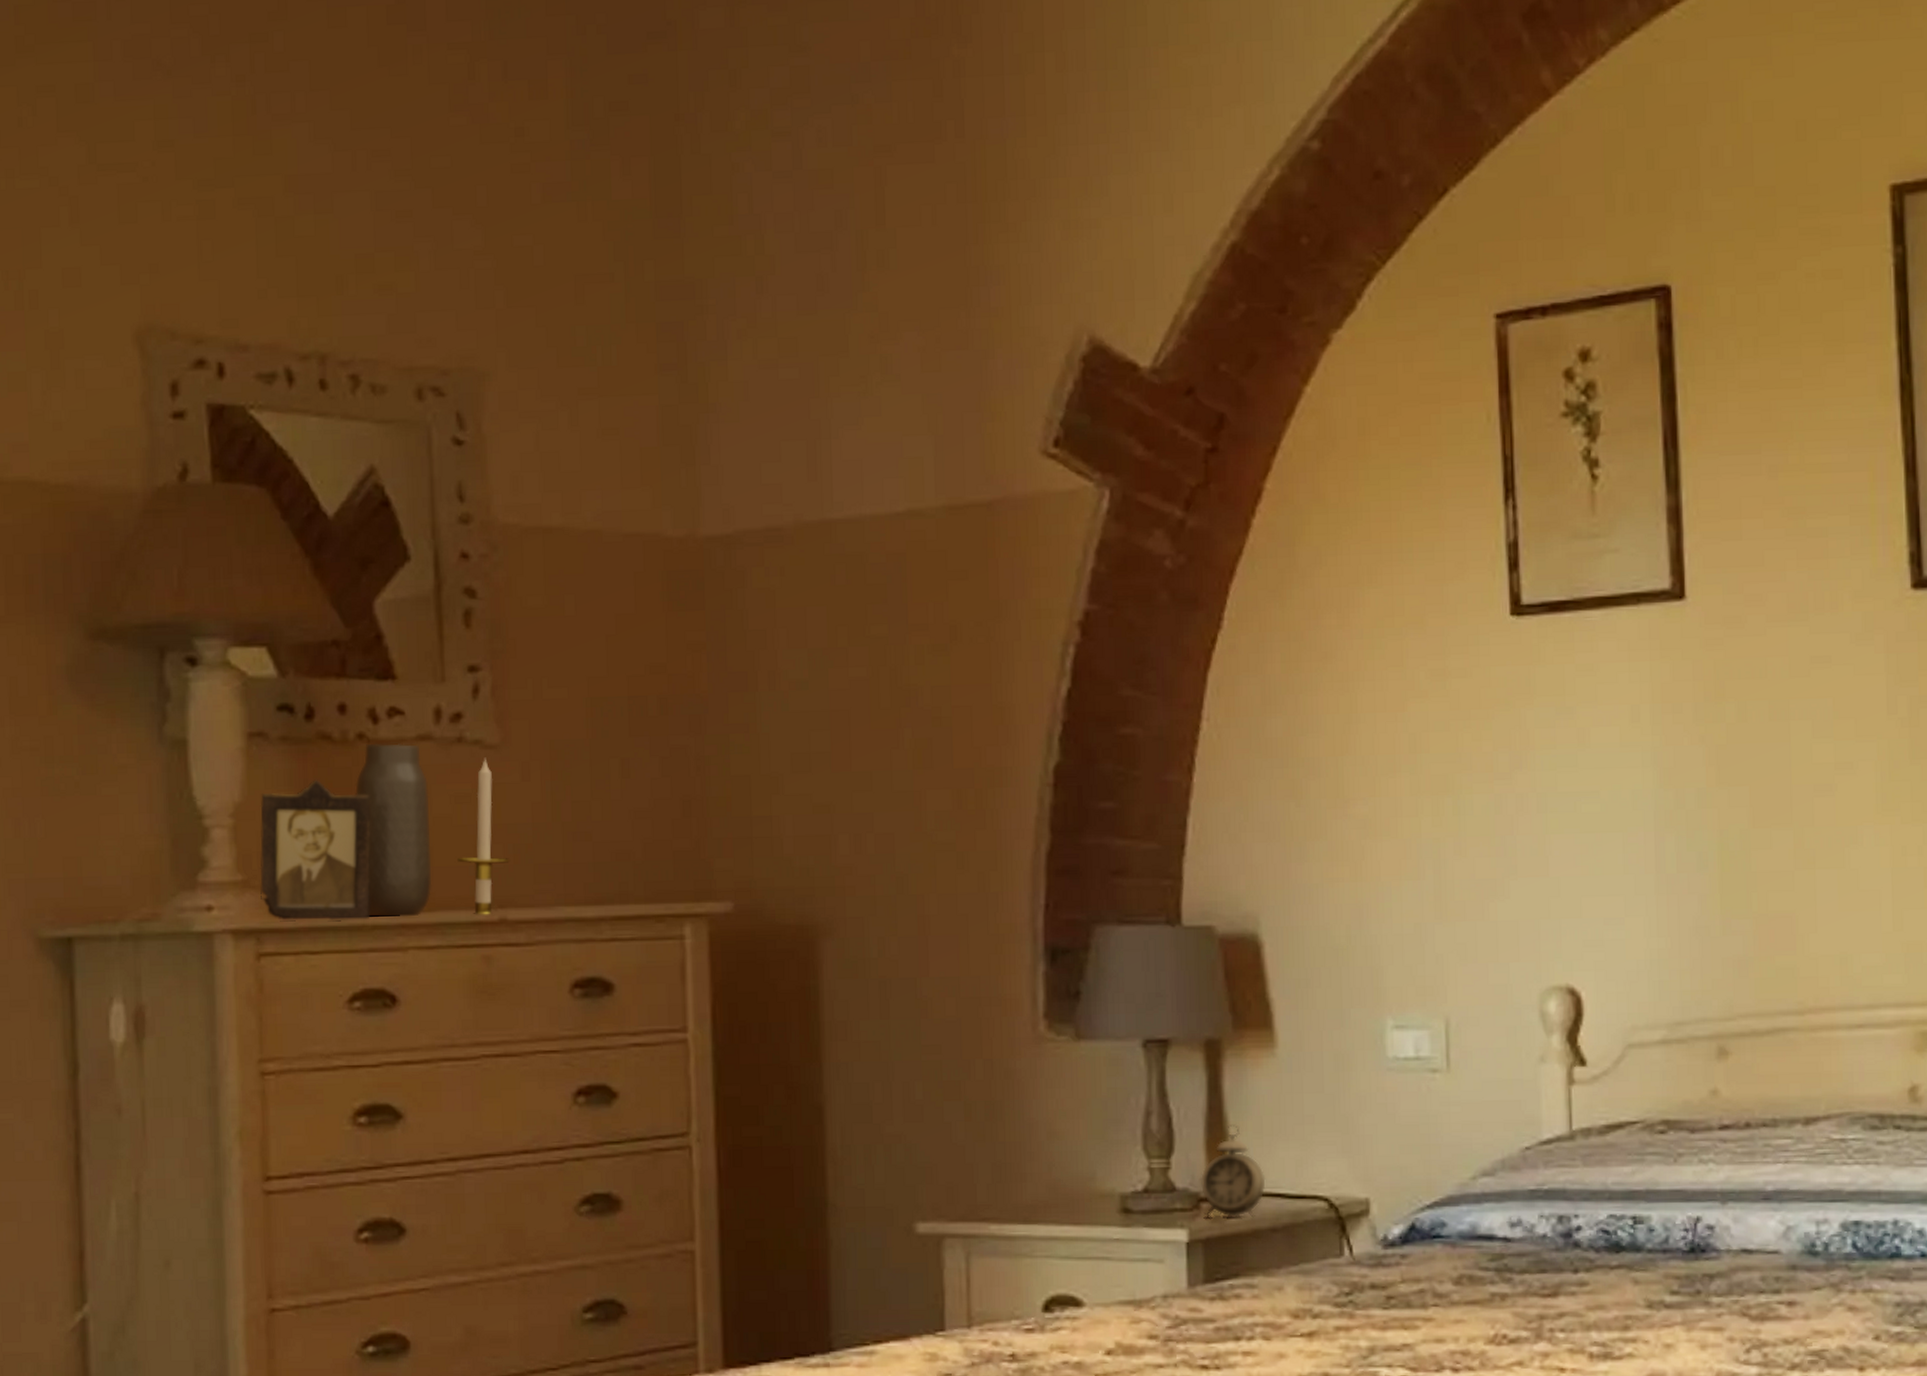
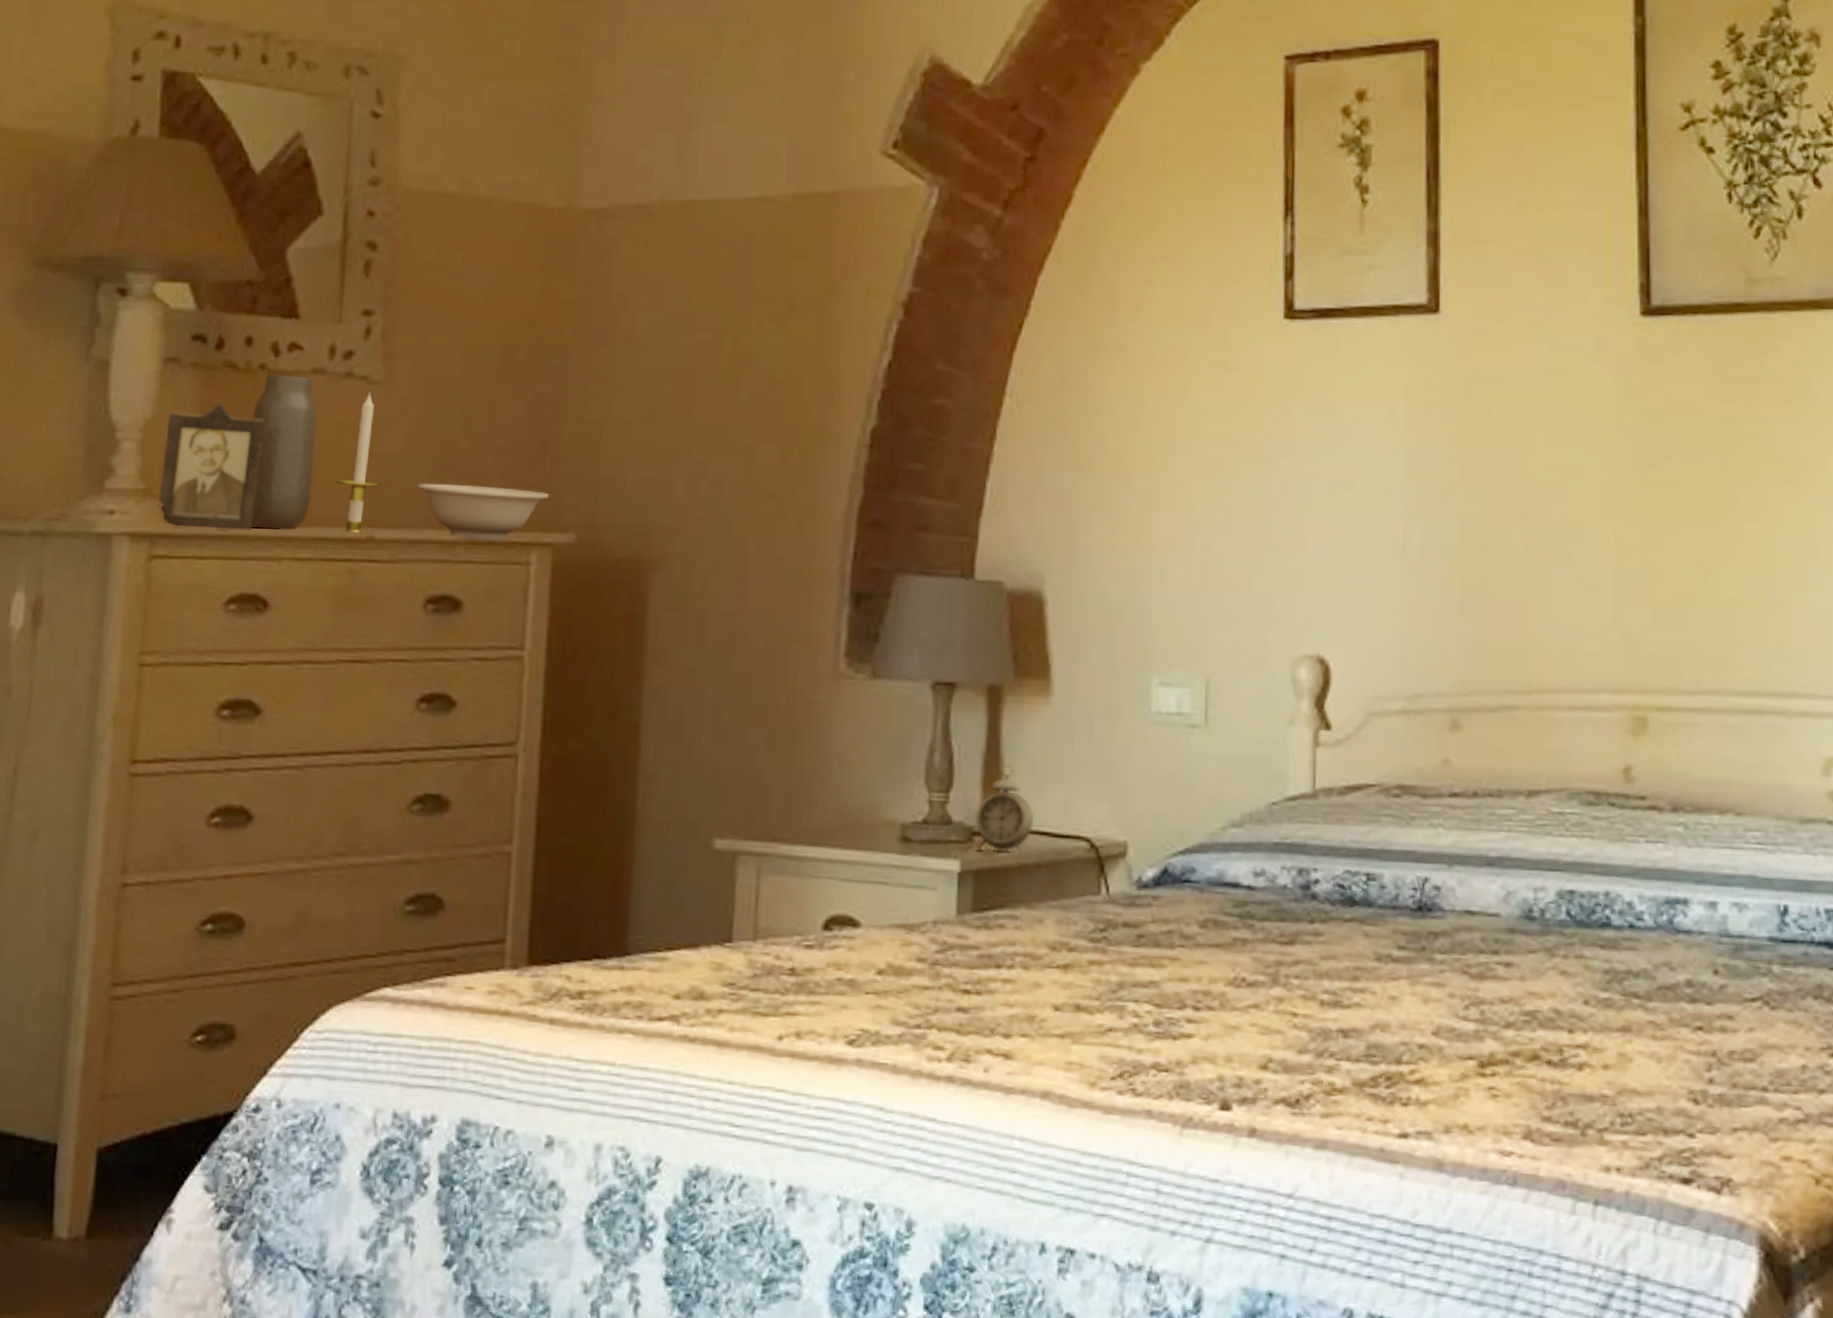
decorative bowl: none [549,854,698,917] -> present [417,483,549,542]

